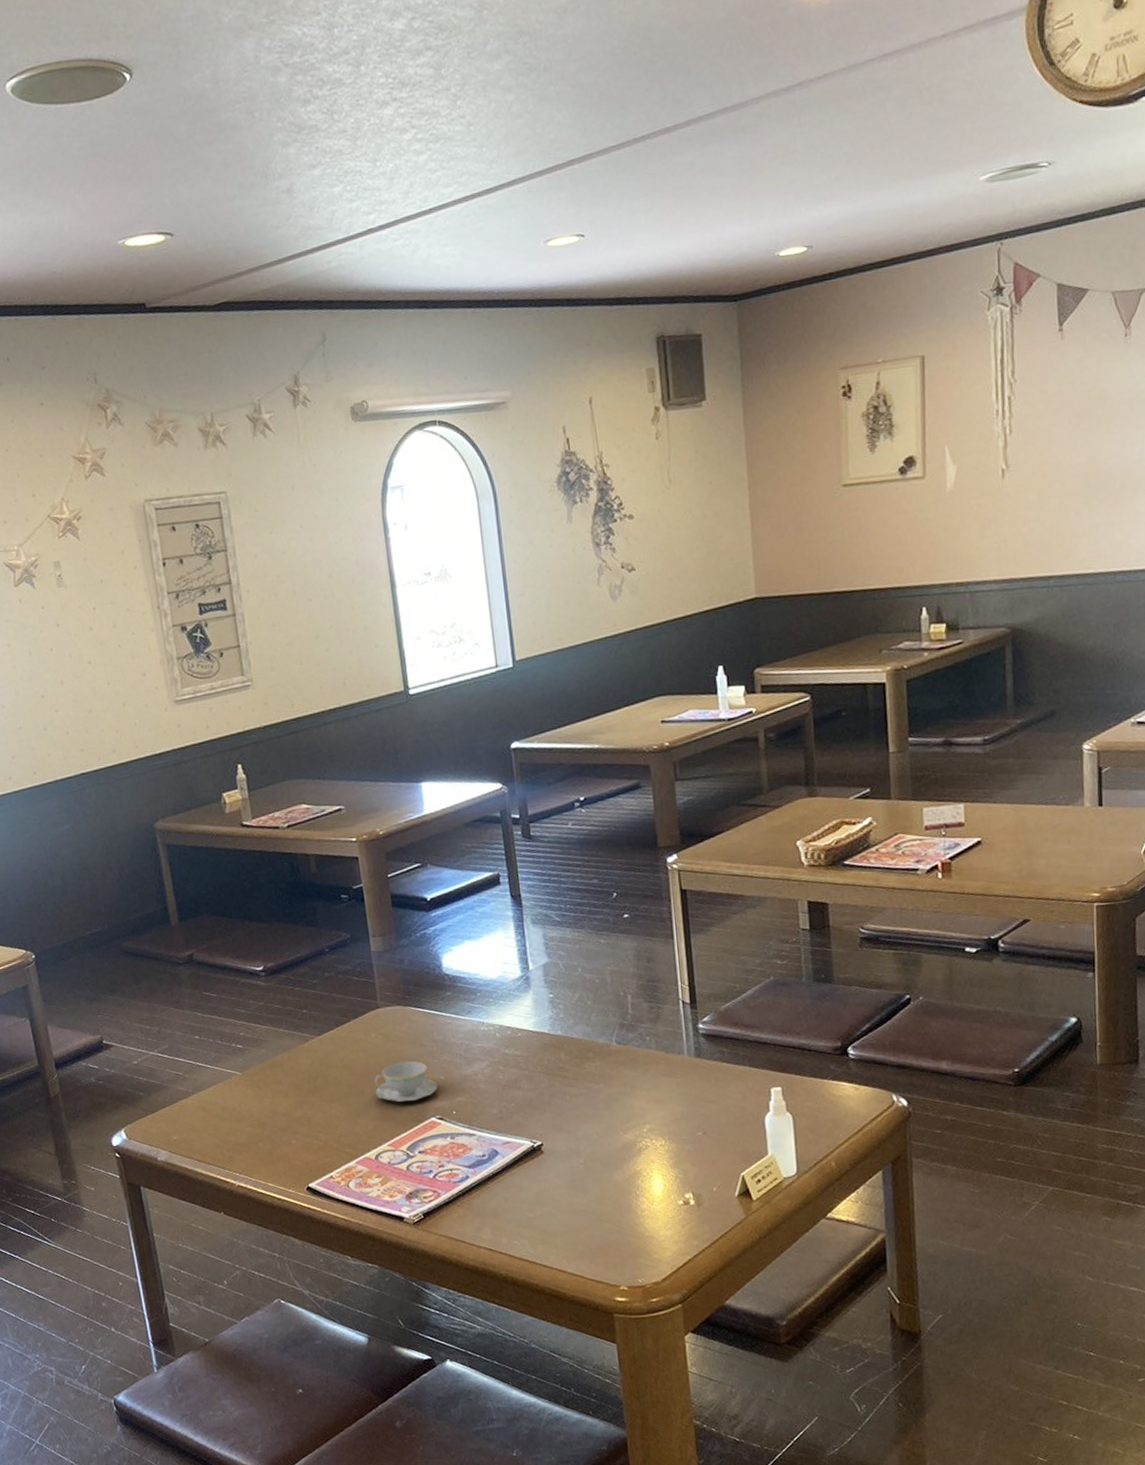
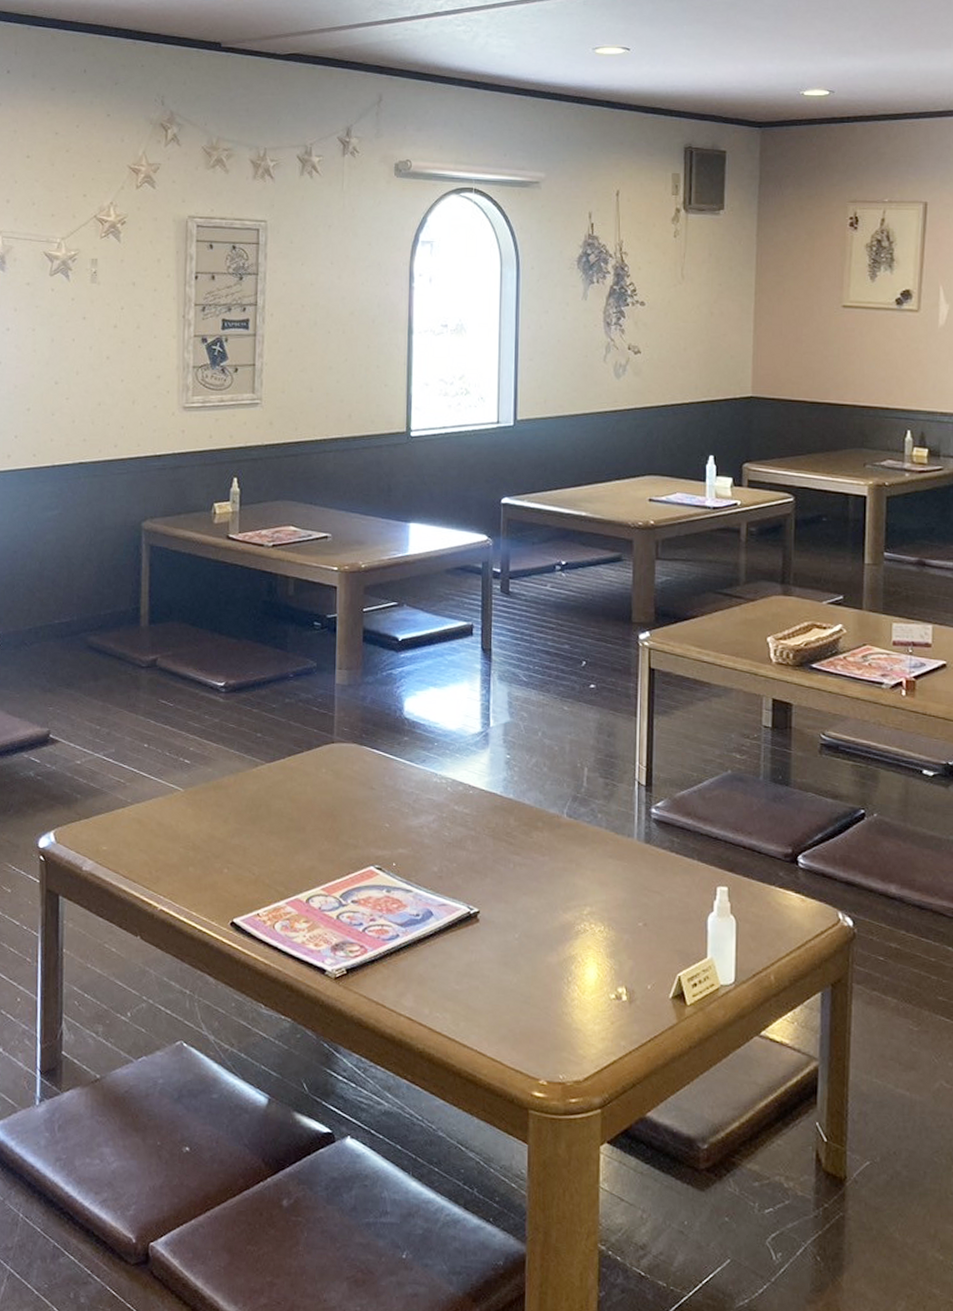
teacup: present [374,1061,438,1102] -> none [317,802,382,845]

